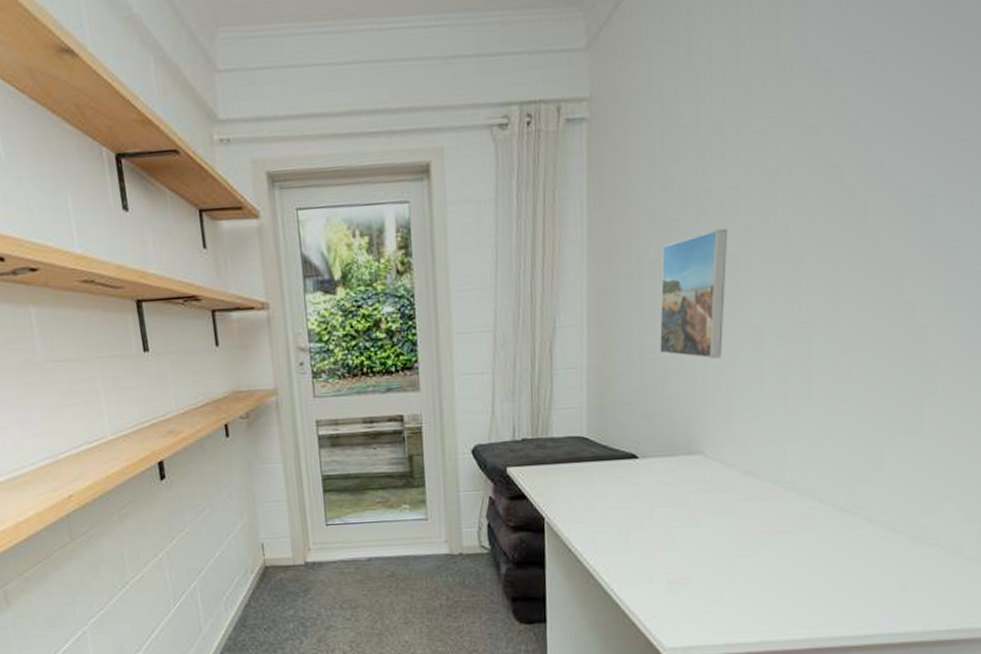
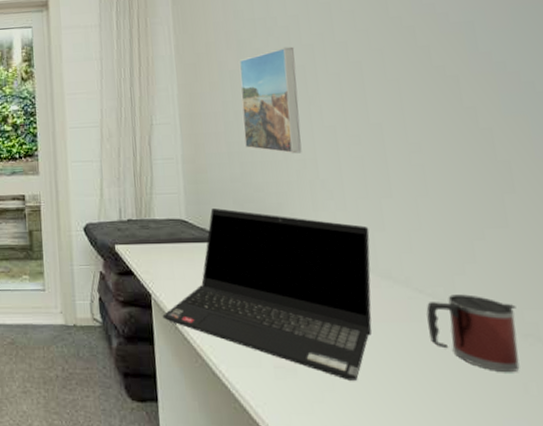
laptop computer: none [555,422,781,590] -> present [162,207,372,381]
mug: none [824,502,911,574] -> present [426,294,520,373]

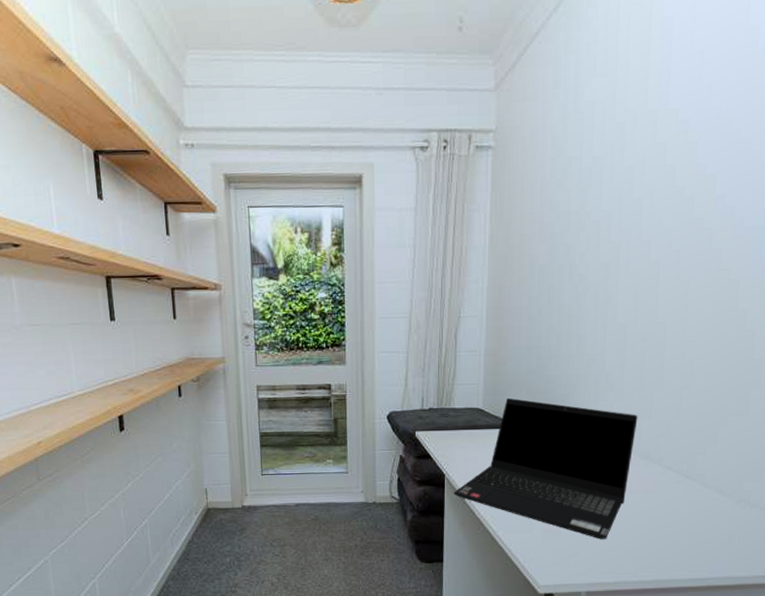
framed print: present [238,46,302,154] -> none [543,243,603,349]
mug: present [426,294,520,373] -> none [669,470,738,529]

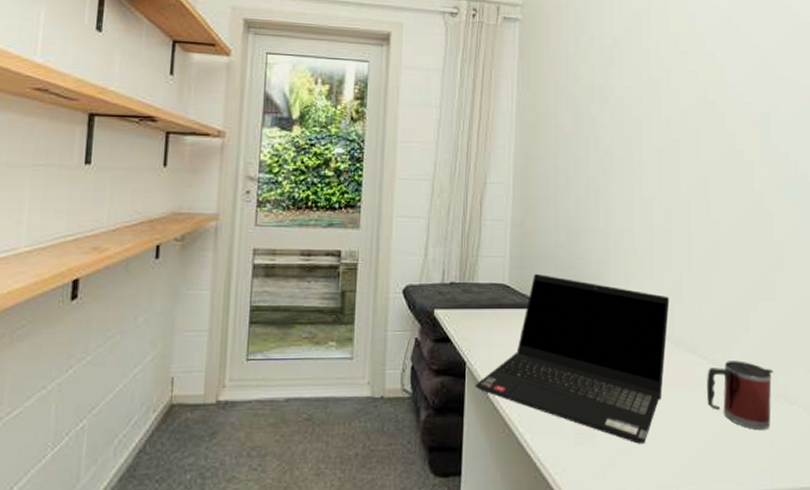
mug: none [669,470,738,529] -> present [707,361,774,430]

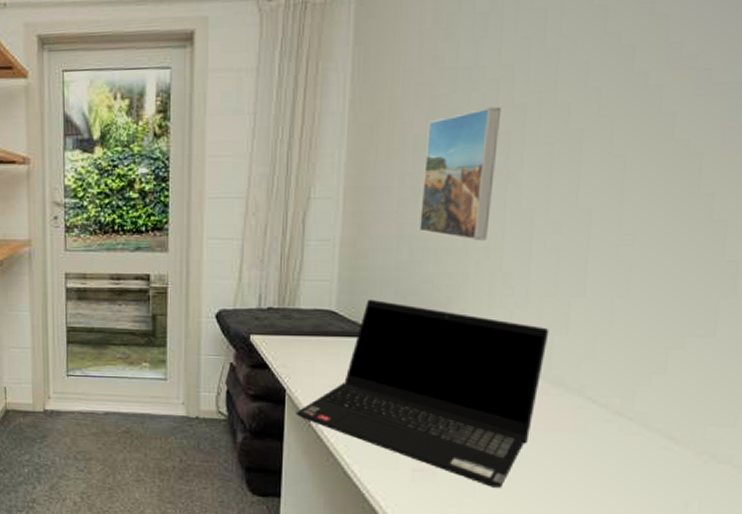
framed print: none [571,117,625,223] -> present [418,106,502,241]
mug: present [707,361,774,430] -> none [593,406,699,489]

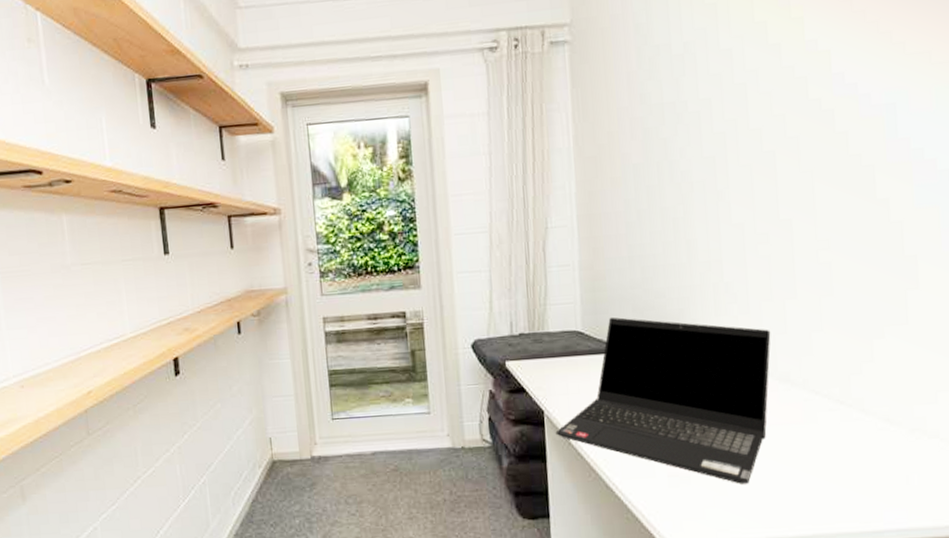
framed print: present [418,106,502,241] -> none [644,135,707,256]

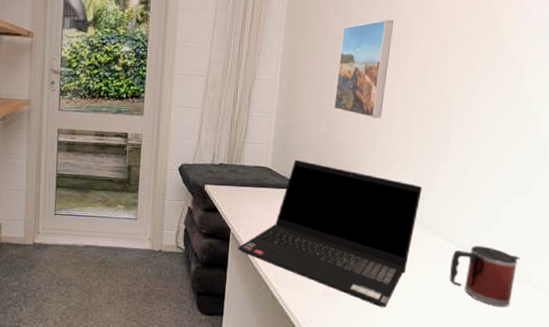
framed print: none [644,135,707,256] -> present [333,19,395,119]
mug: none [821,393,907,467] -> present [449,246,520,307]

